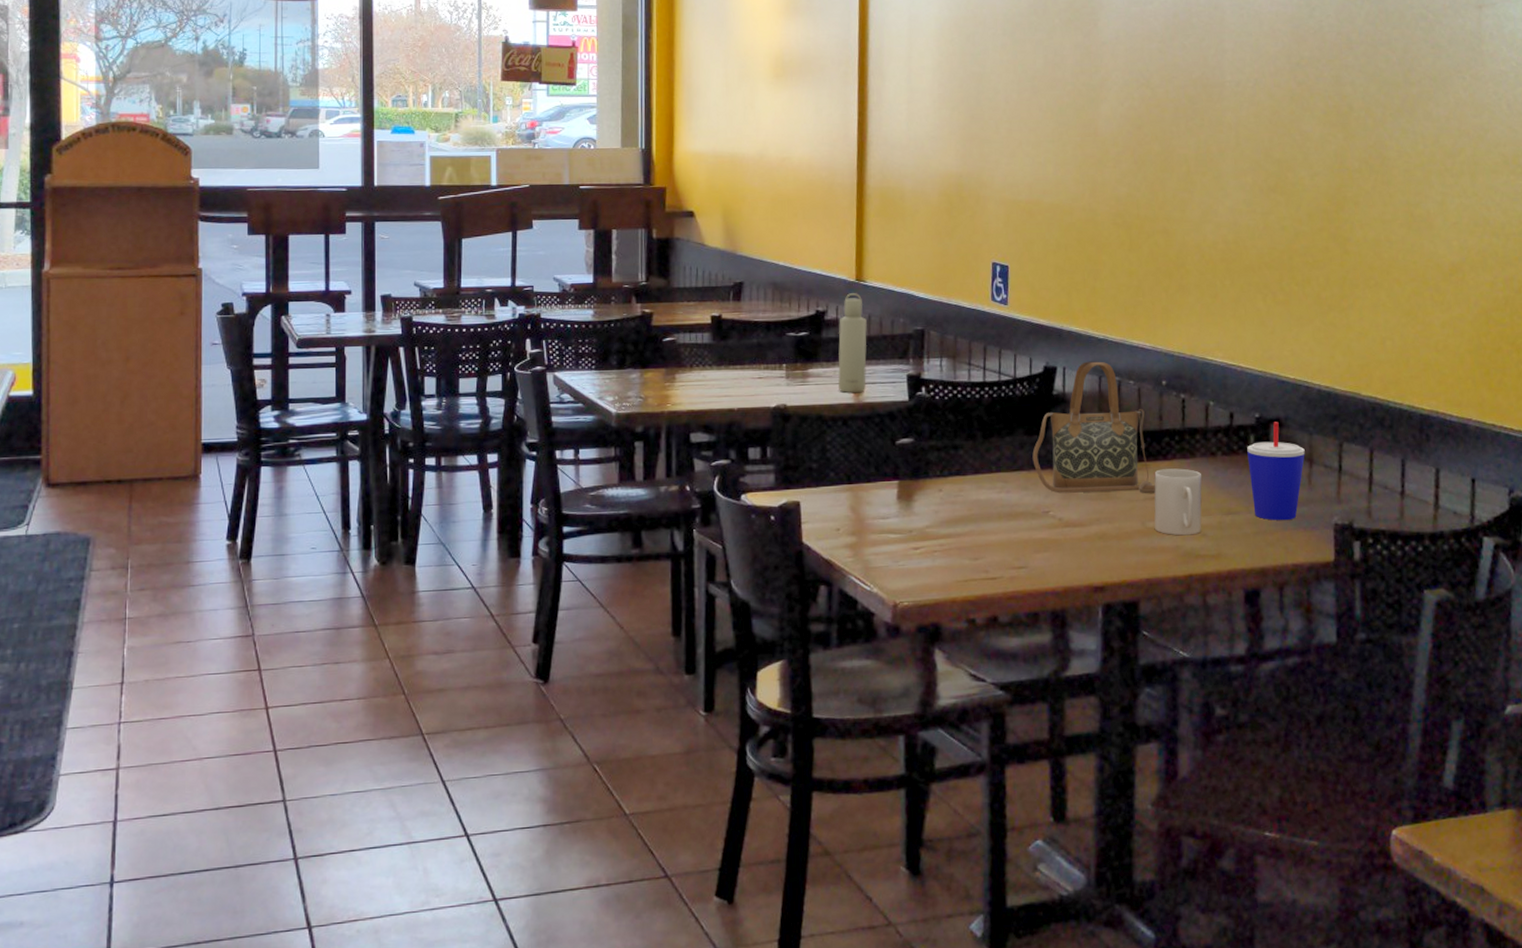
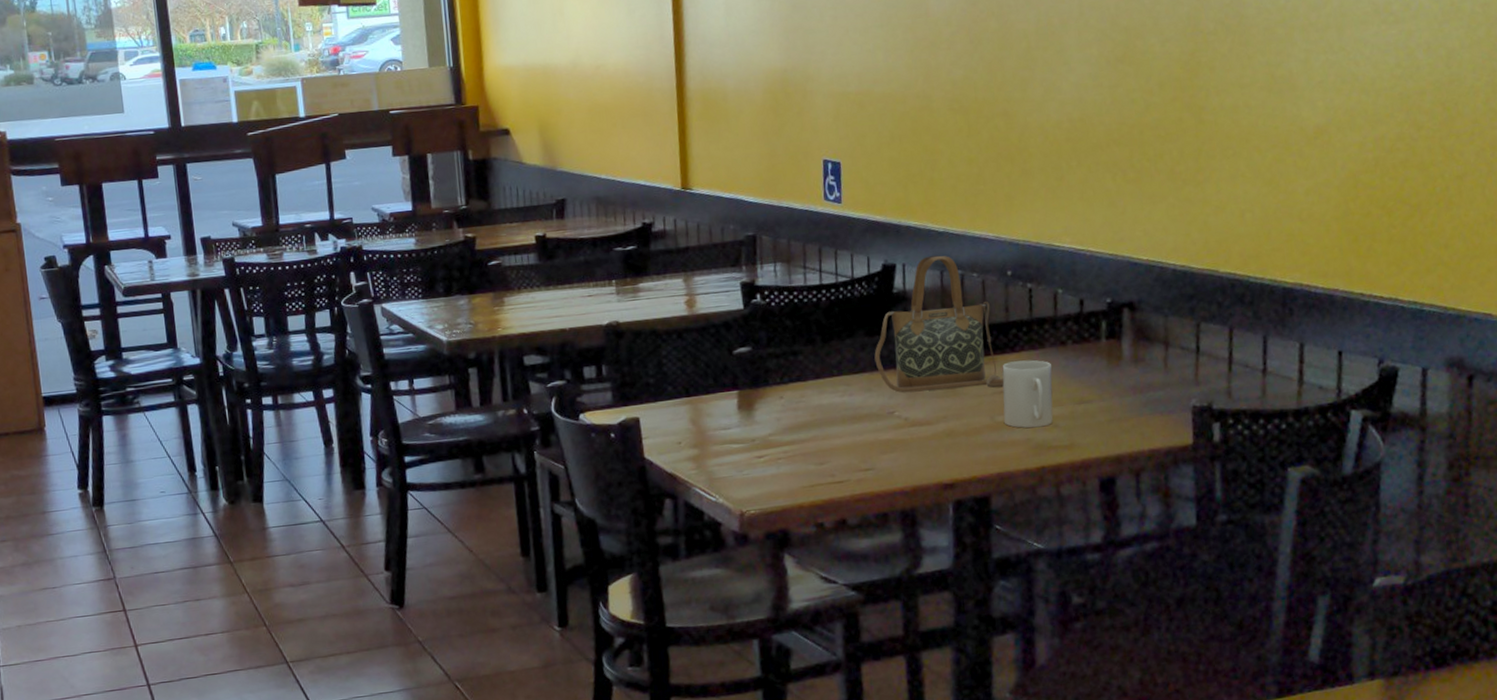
bottle: present [838,293,867,393] -> none [667,202,699,305]
beverage cup: present [1247,422,1305,520] -> none [1099,305,1161,407]

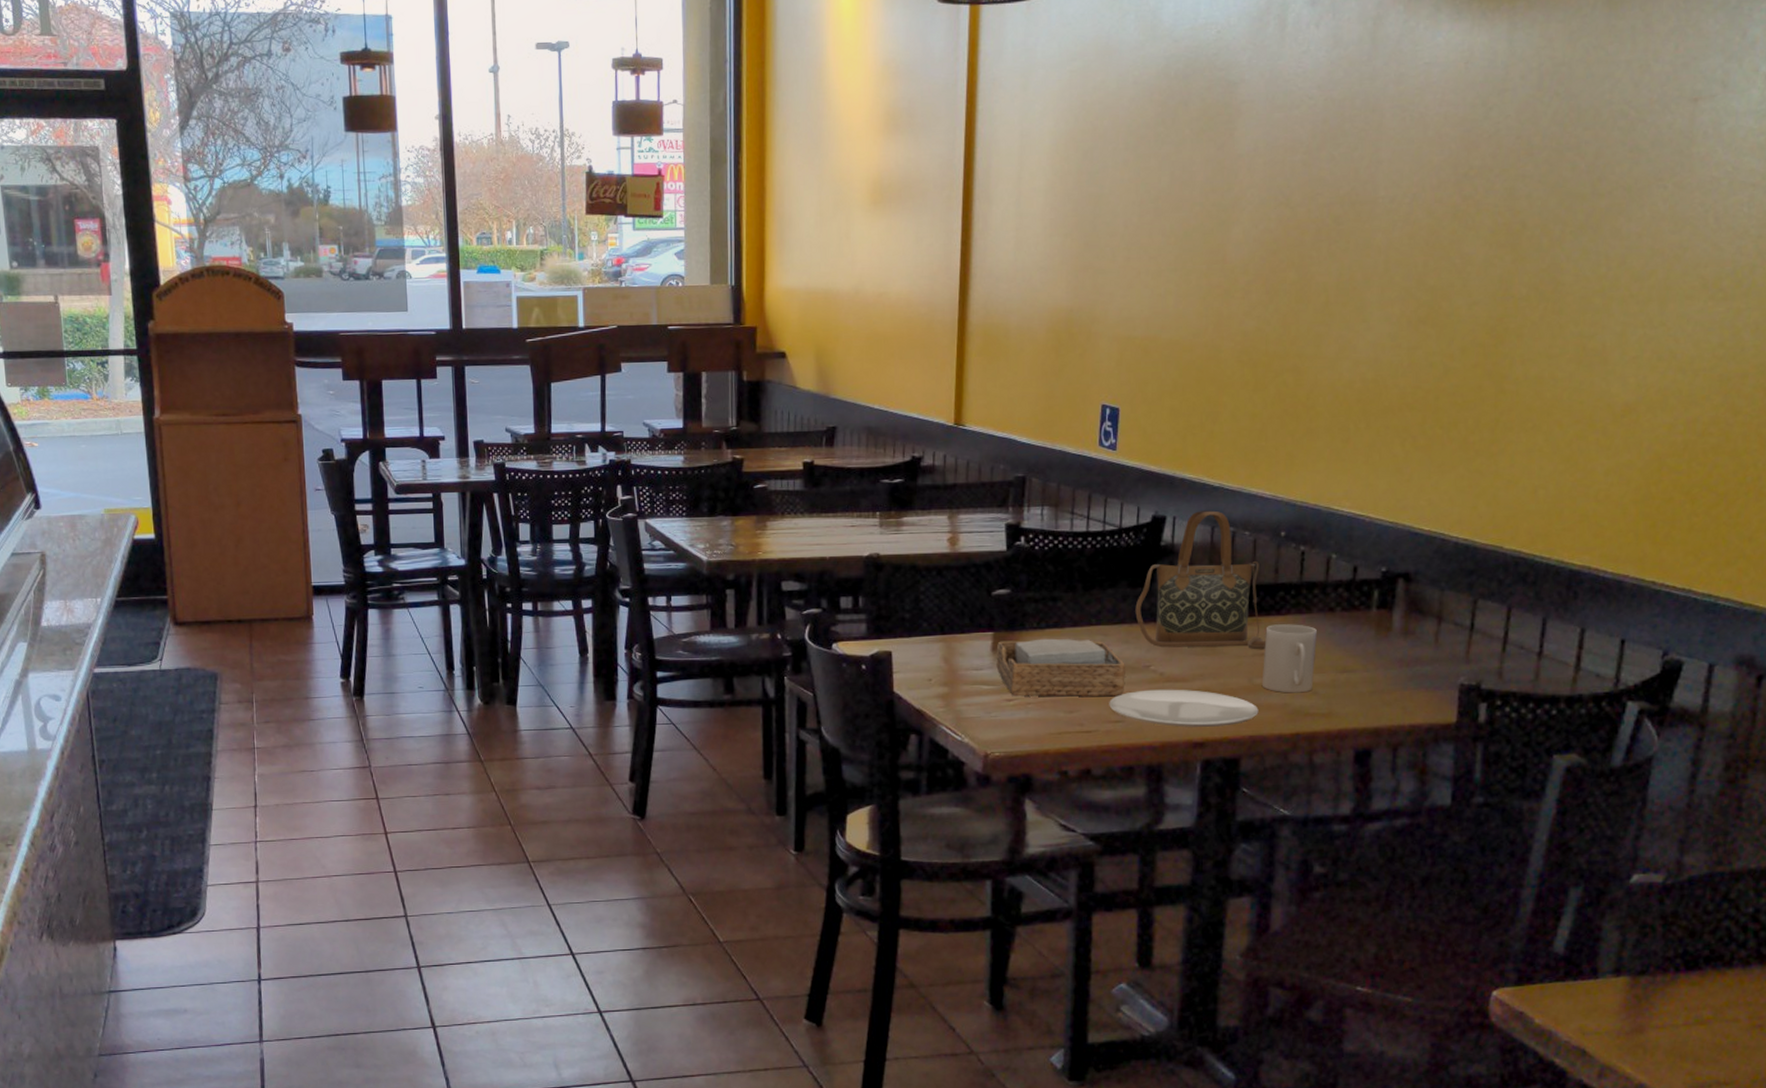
napkin holder: none [742,391,872,453] -> present [996,638,1125,697]
plate: none [857,432,1004,471] -> present [1109,689,1259,727]

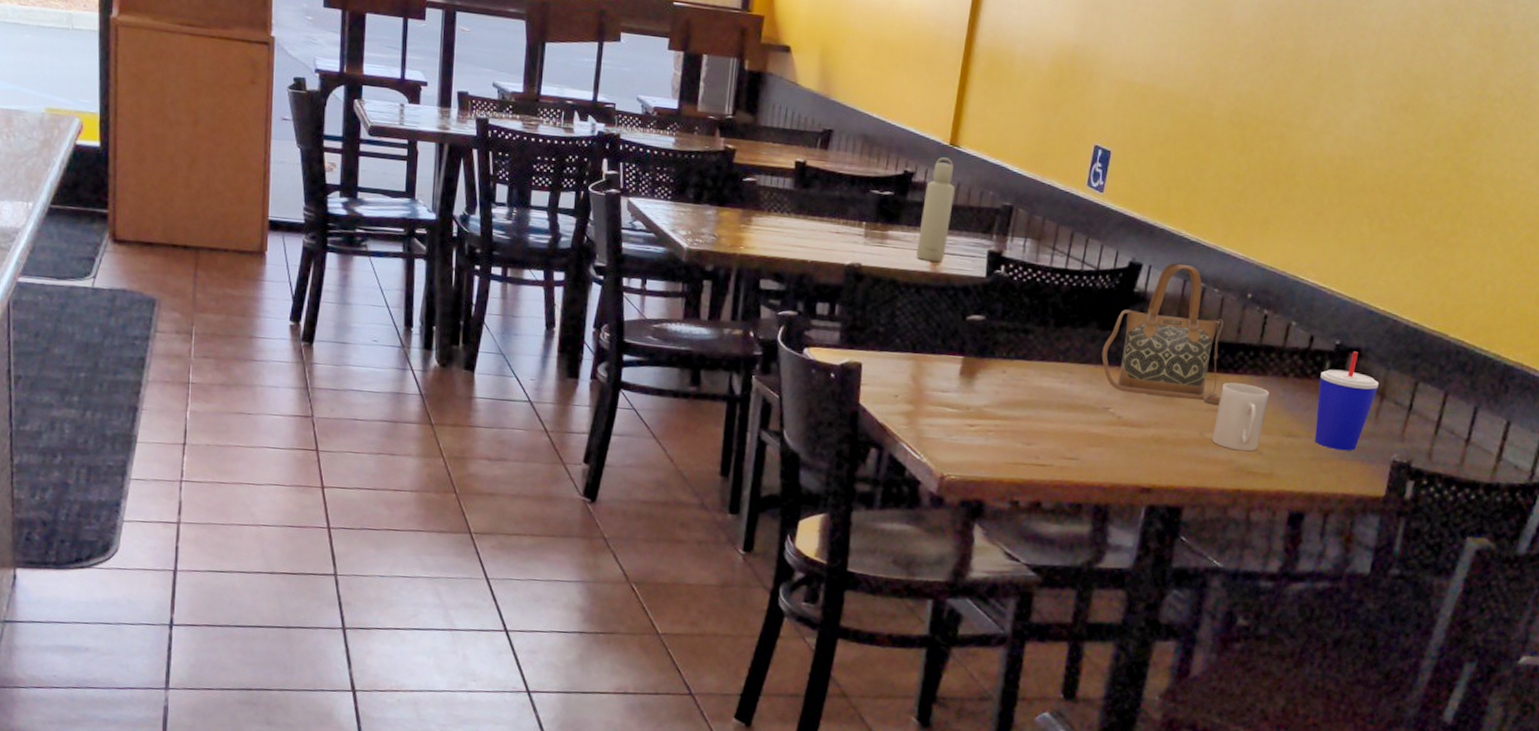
bottle: none [933,438,965,542] -> present [916,157,955,262]
napkin holder: present [996,638,1125,697] -> none [962,366,1086,435]
plate: present [1109,689,1259,727] -> none [1066,431,1206,476]
beverage cup: none [1369,576,1434,679] -> present [1315,351,1379,450]

